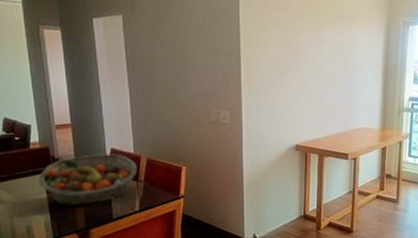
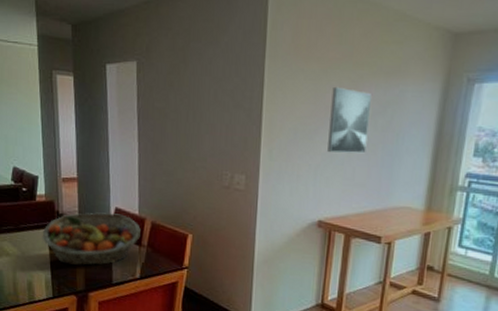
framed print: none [298,32,331,88] -> present [327,86,373,154]

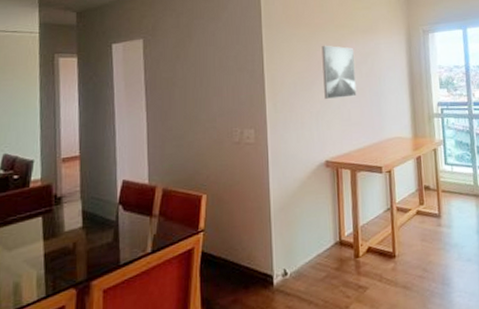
fruit basket: present [42,212,141,266] -> none [35,186,151,254]

